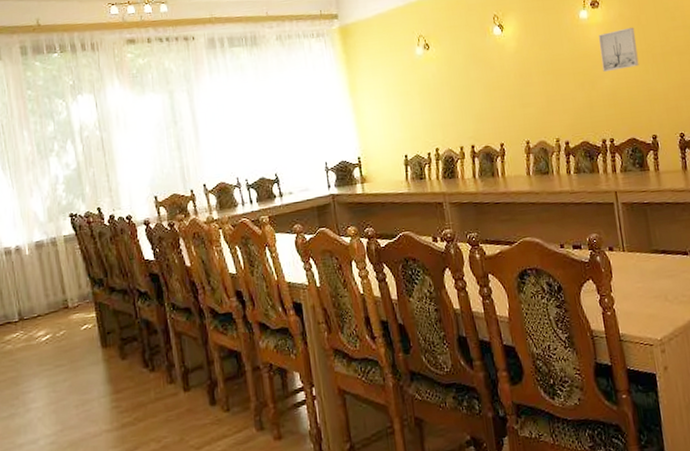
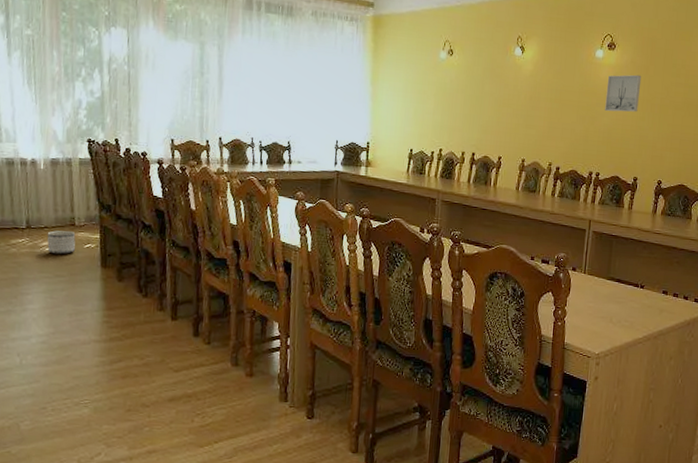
planter: none [41,314,72,343] -> present [47,230,76,255]

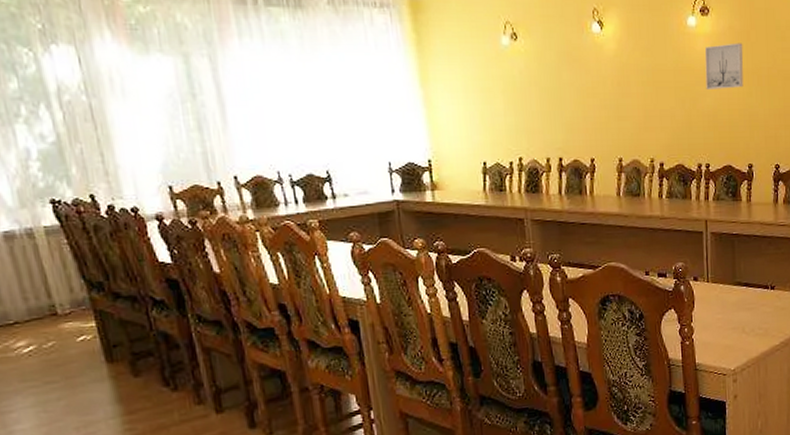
planter: present [47,230,76,255] -> none [19,322,65,356]

